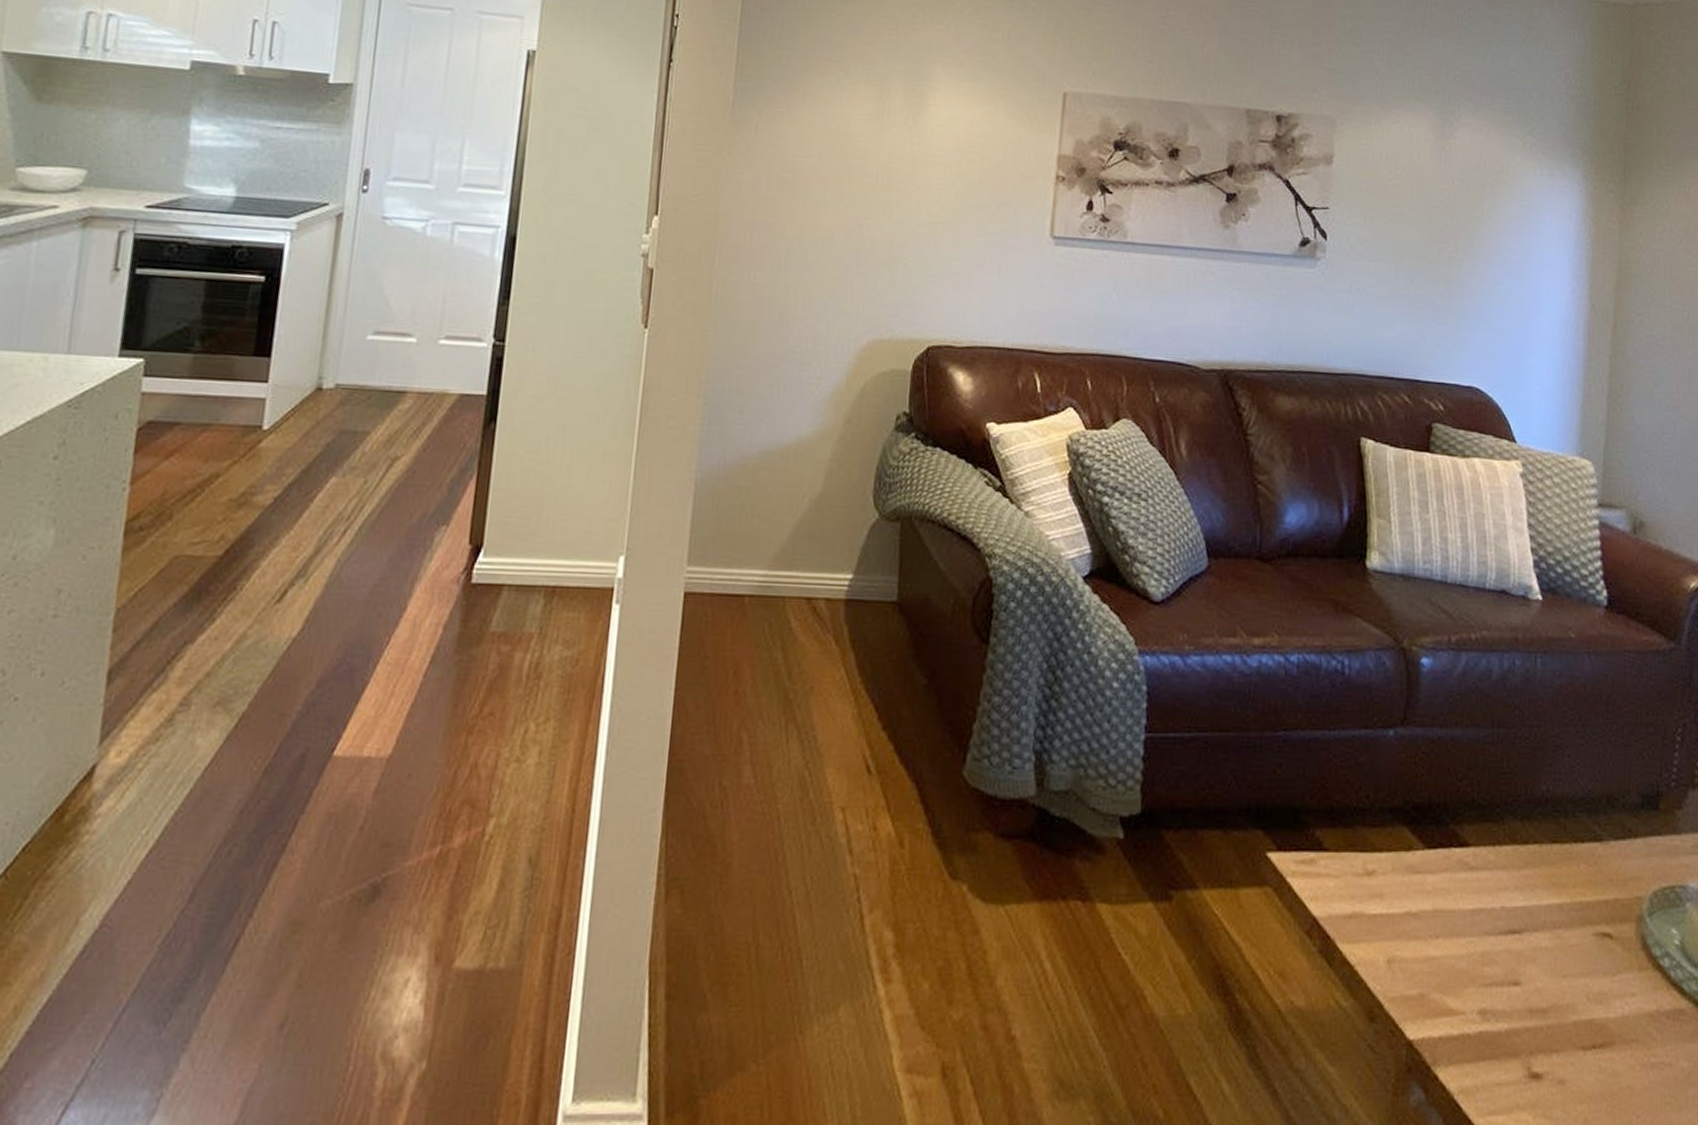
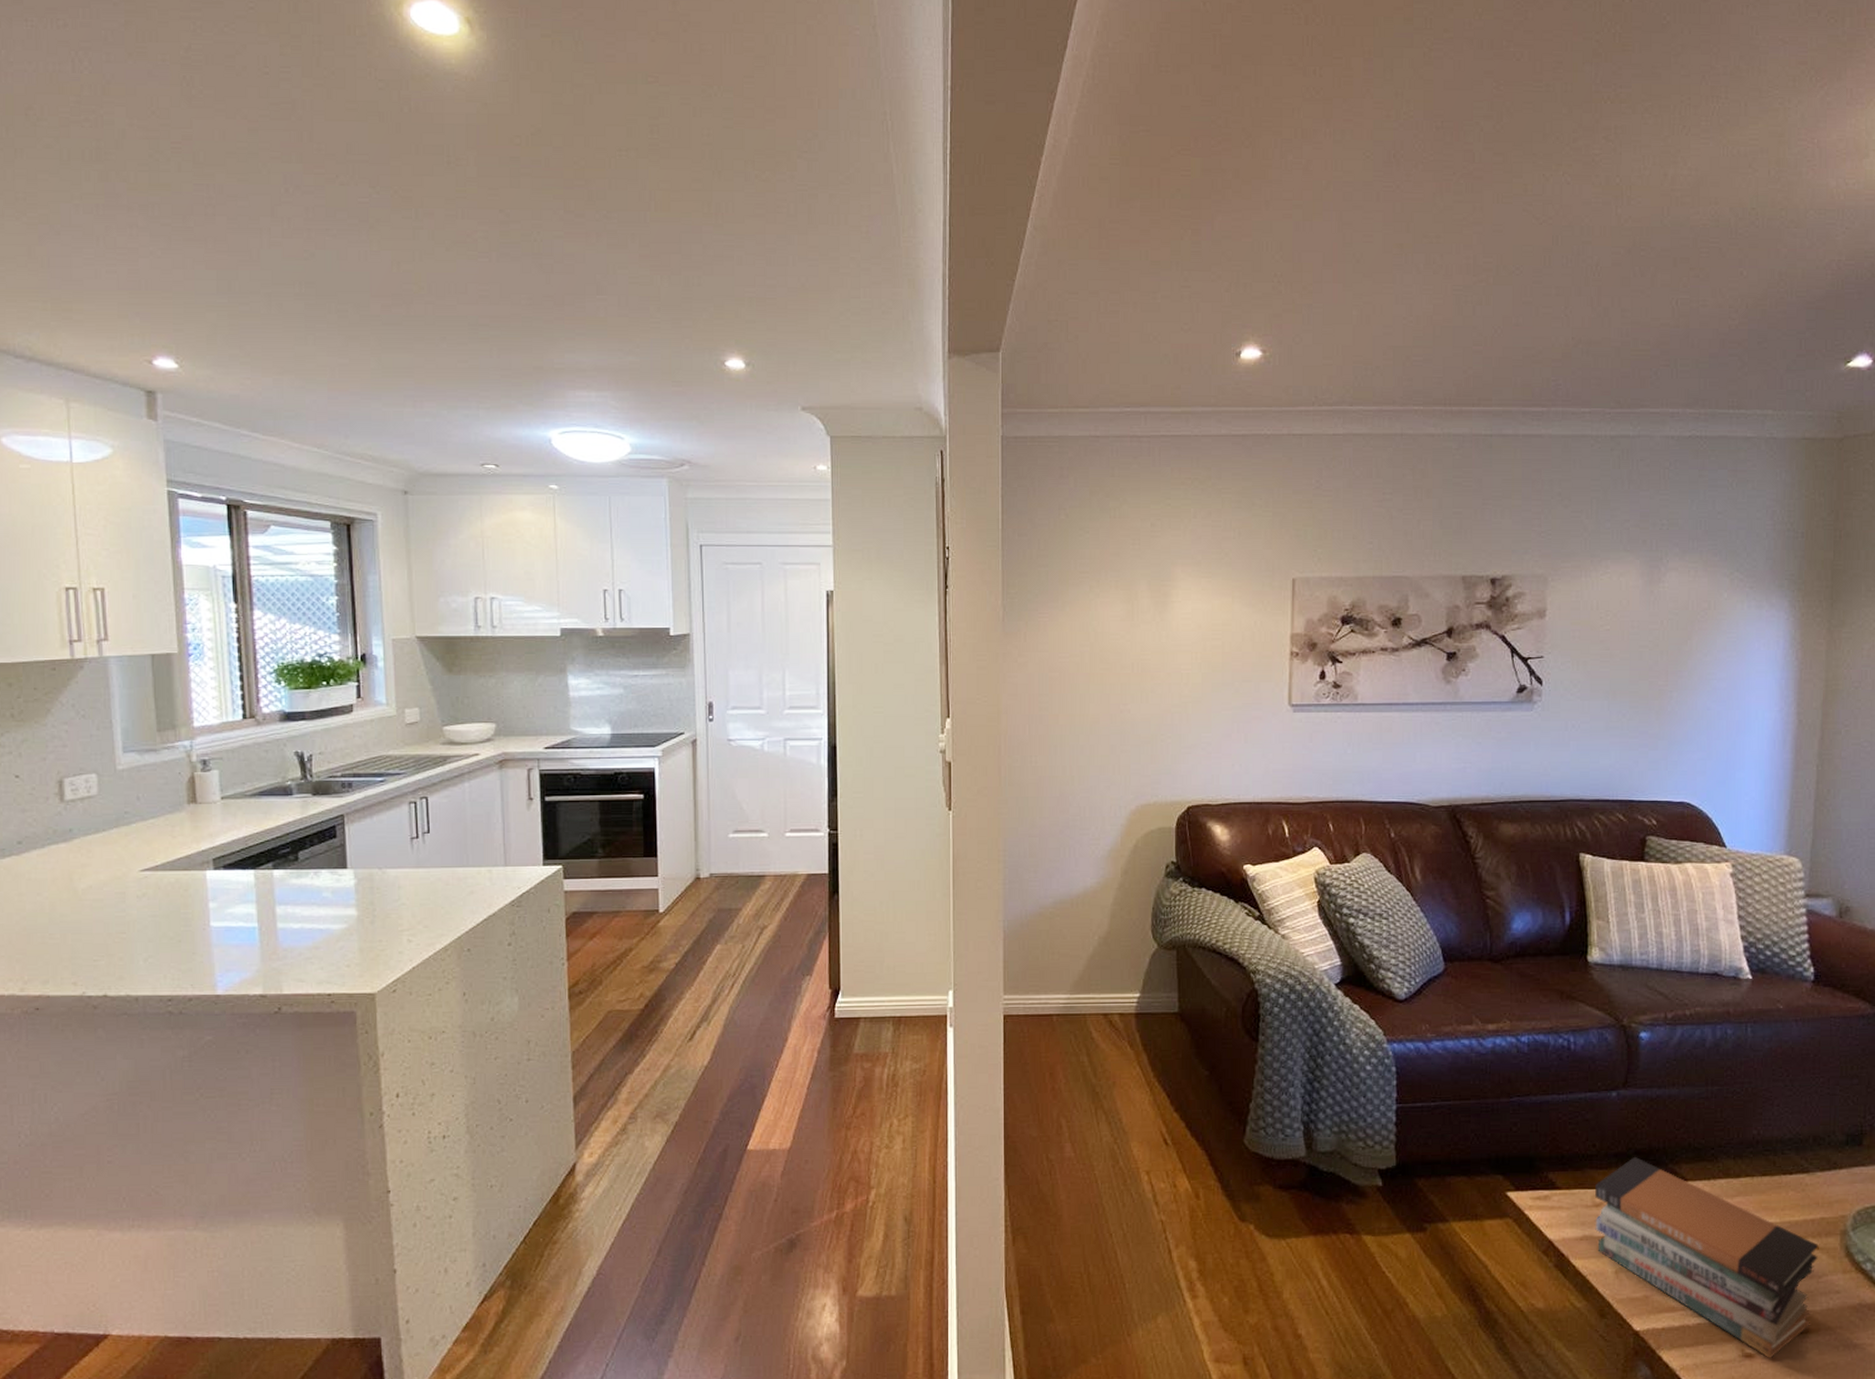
book stack: none [1366,812,1612,1080] -> present [1594,1156,1818,1358]

